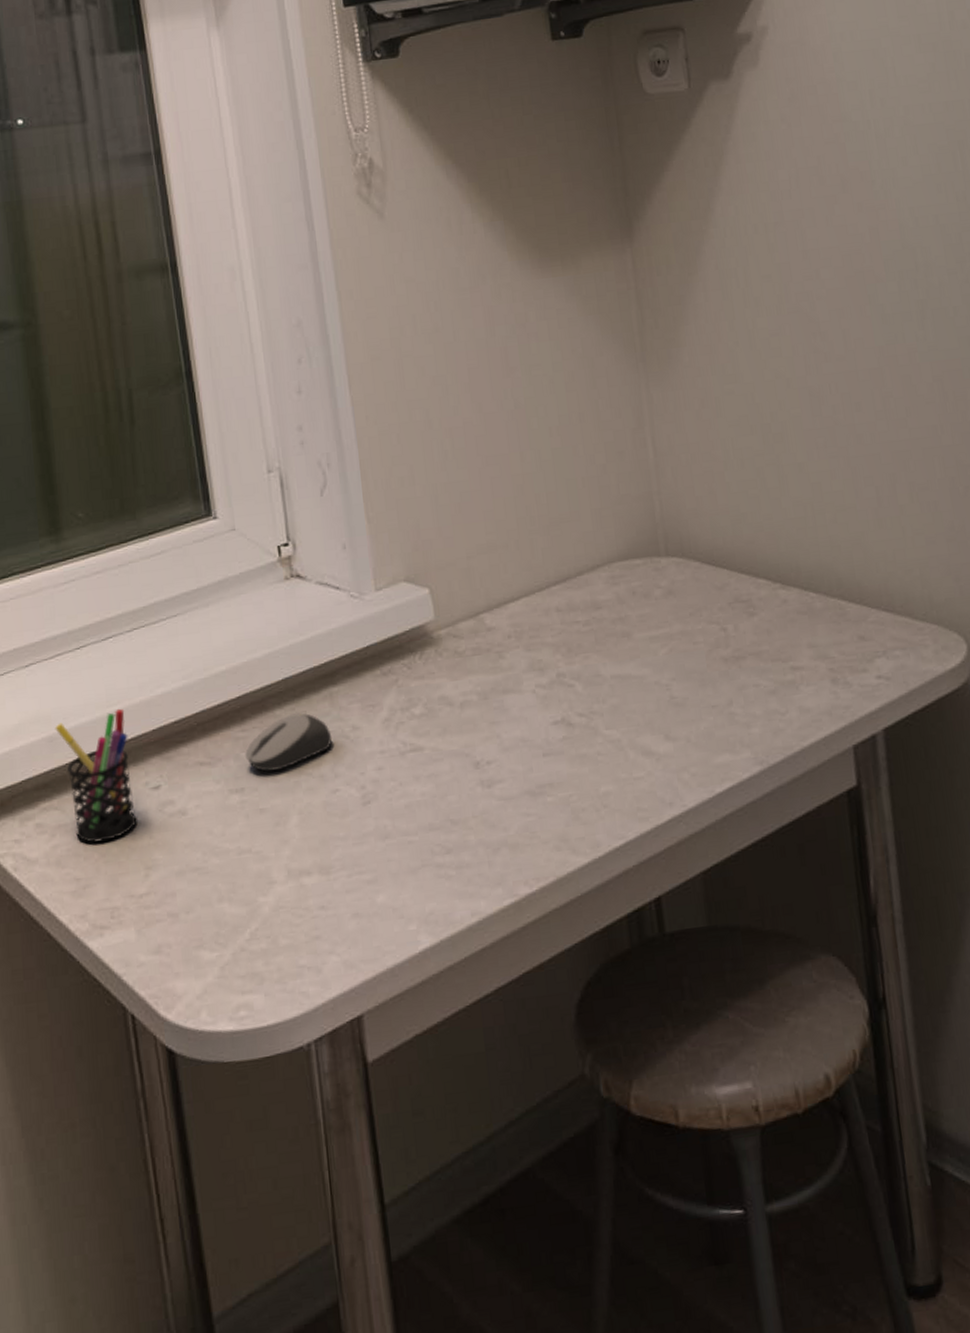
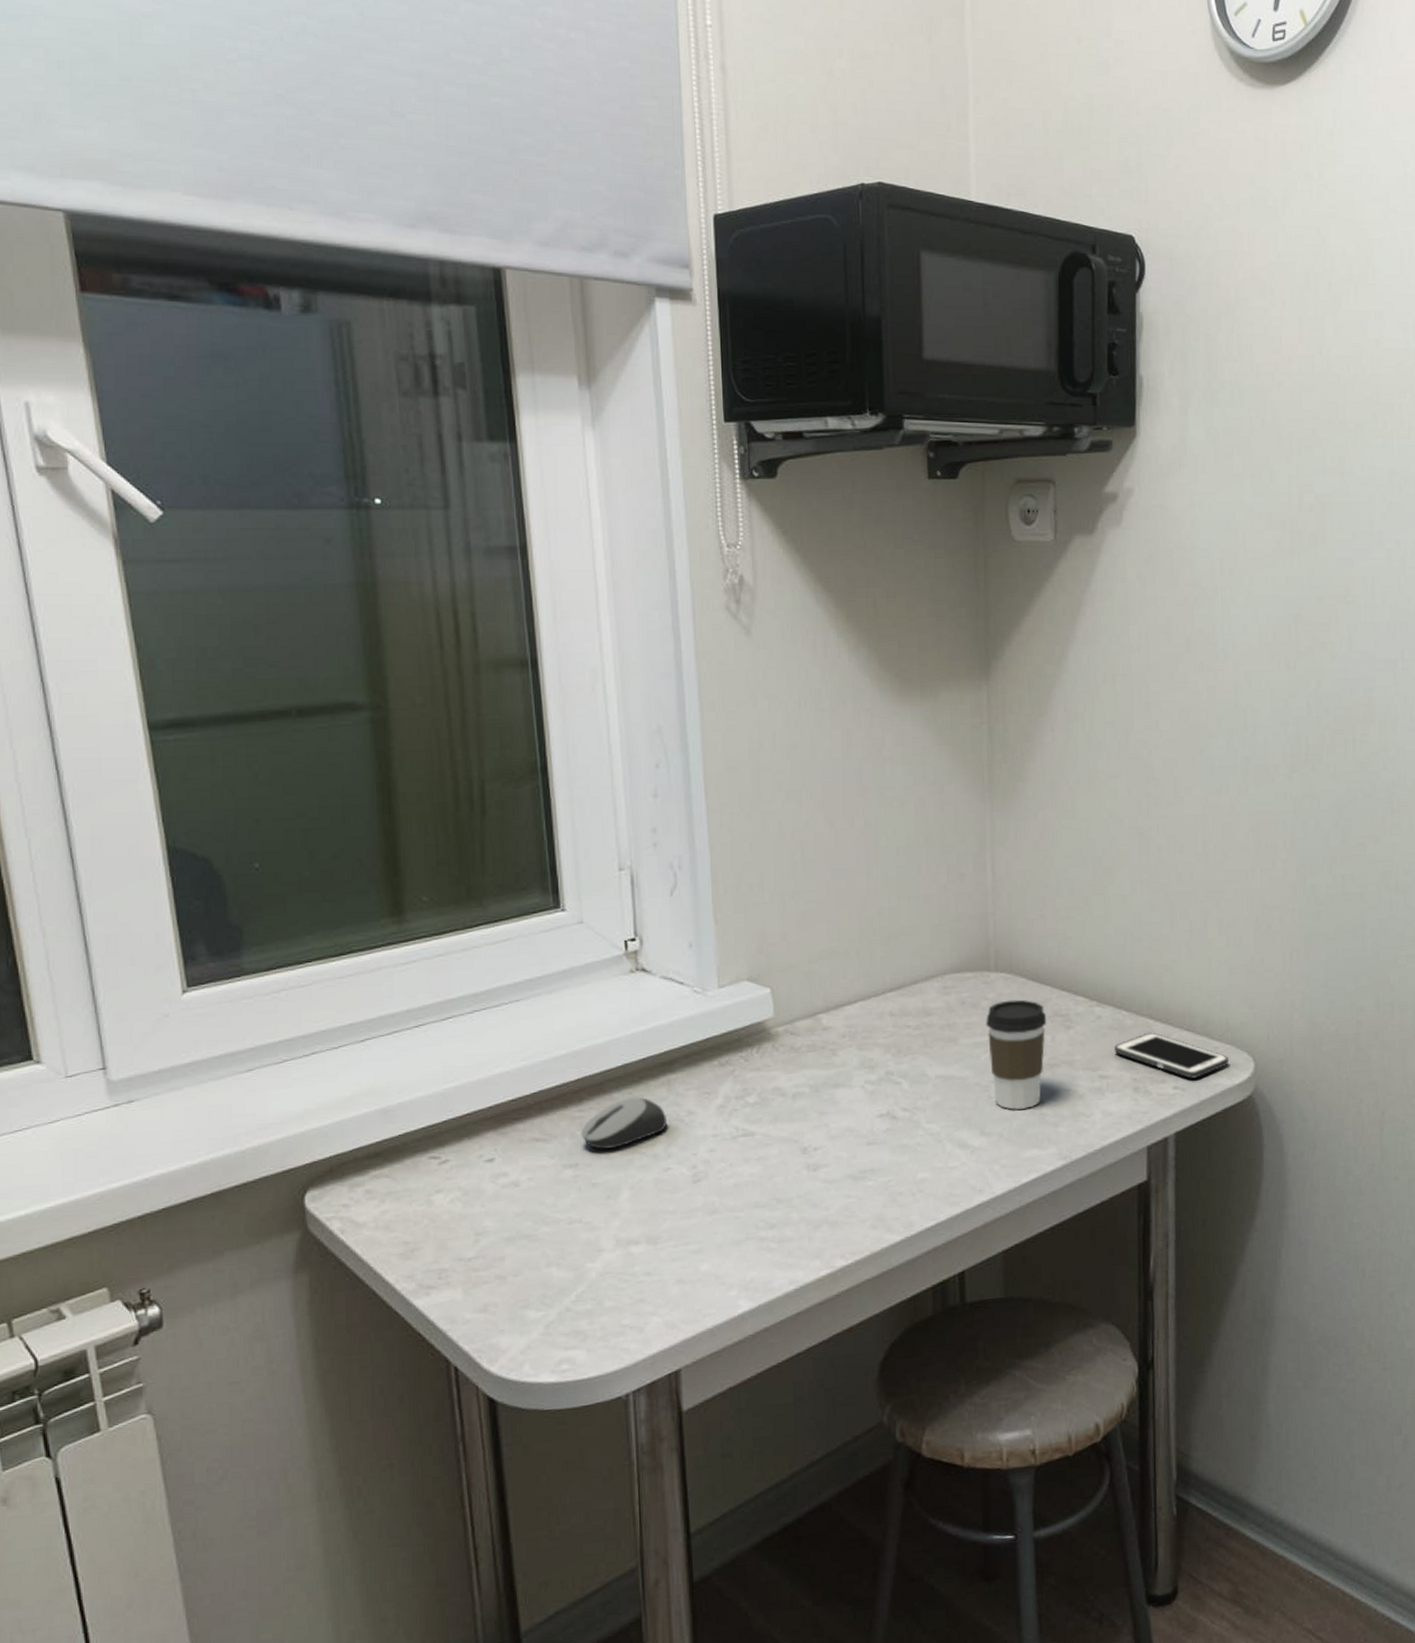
pen holder: present [55,708,137,843] -> none [389,1085,469,1209]
coffee cup: none [660,586,729,710] -> present [985,999,1047,1110]
cell phone: none [805,614,937,667] -> present [1114,1032,1228,1080]

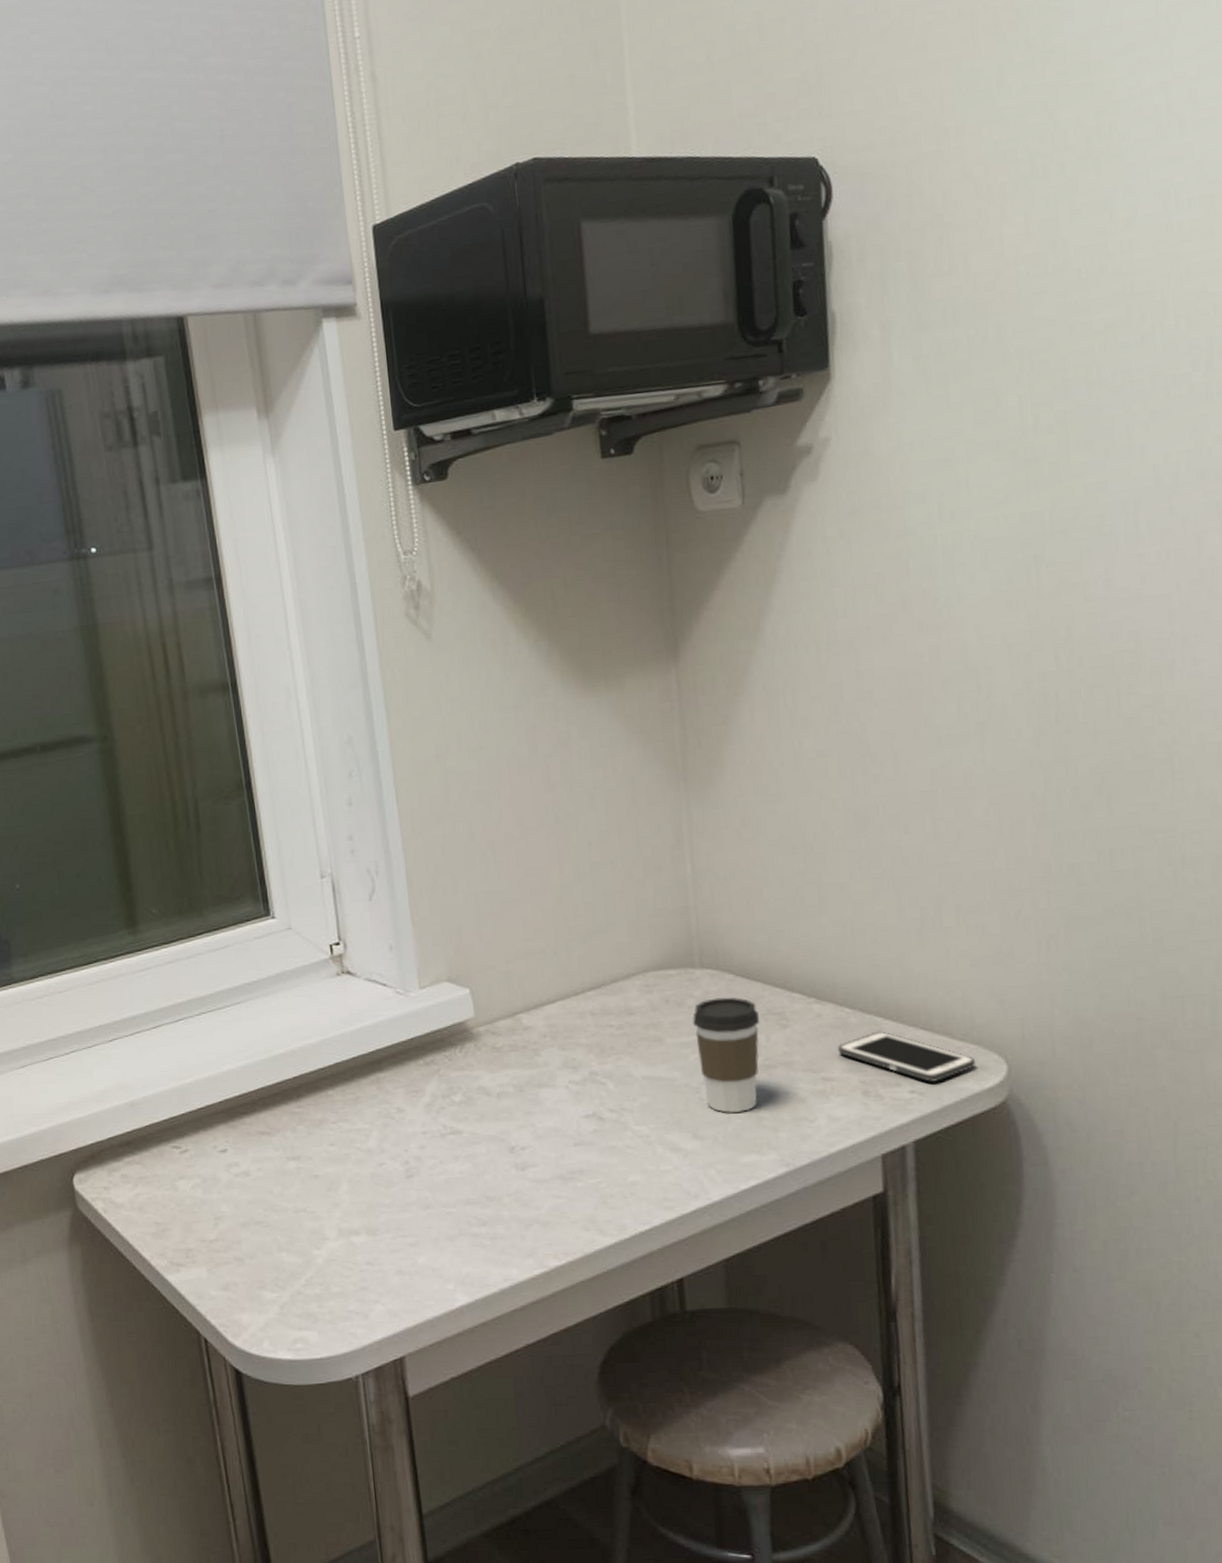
computer mouse: present [581,1097,666,1149] -> none [301,1094,378,1143]

